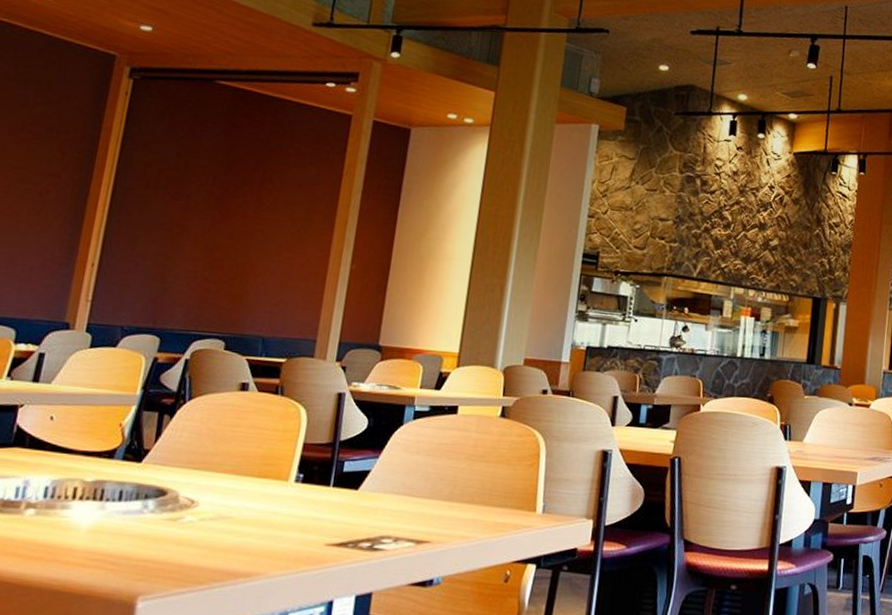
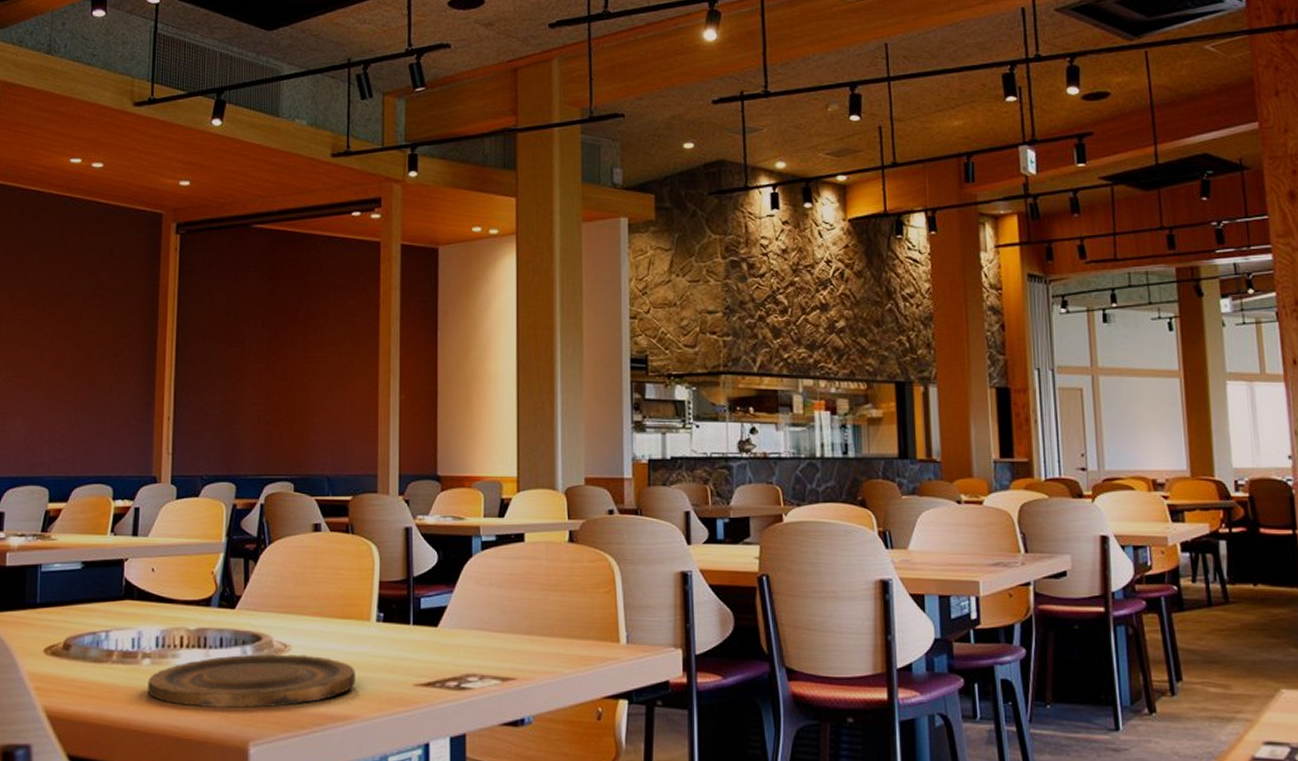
plate: none [27,509,266,563] -> present [148,654,355,708]

